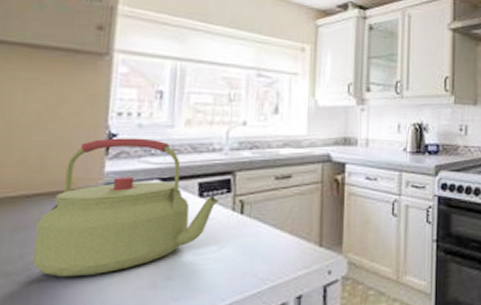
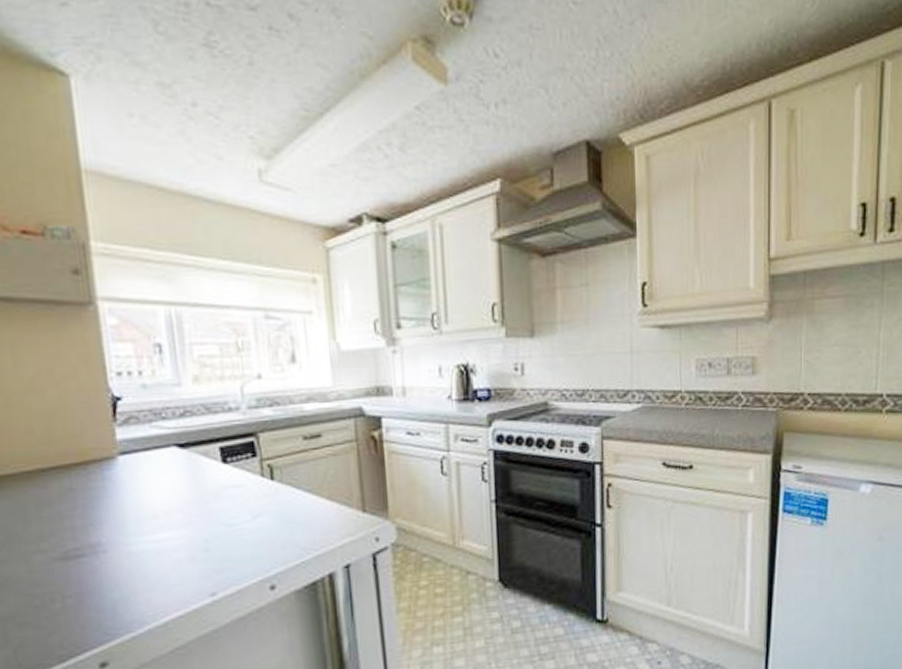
kettle: present [32,138,220,277] -> none [59,400,246,552]

